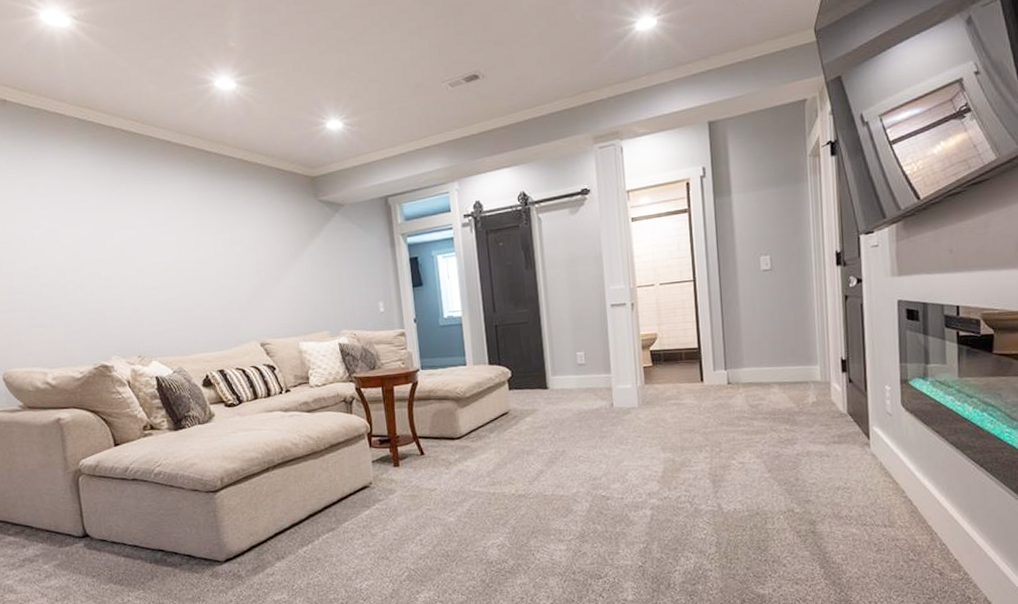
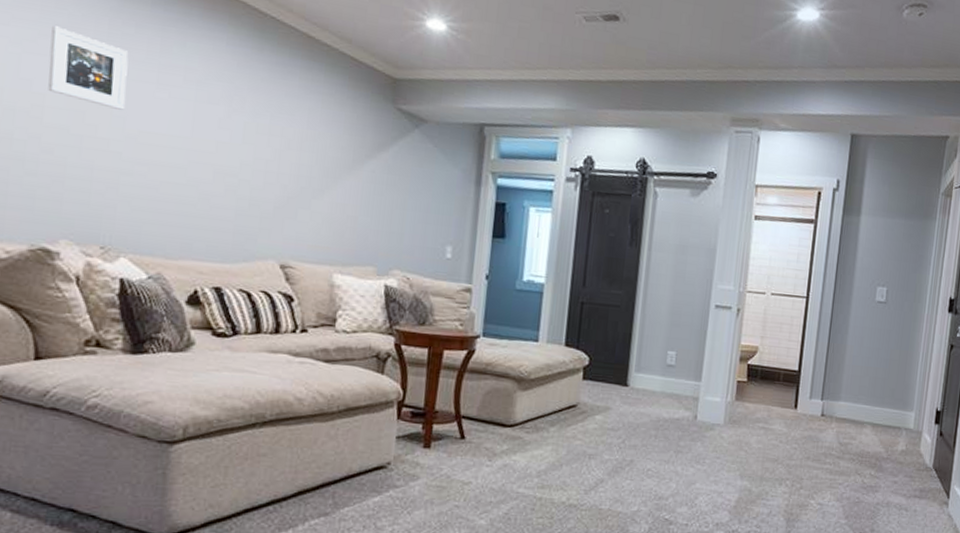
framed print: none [74,201,132,252] -> present [48,25,129,110]

